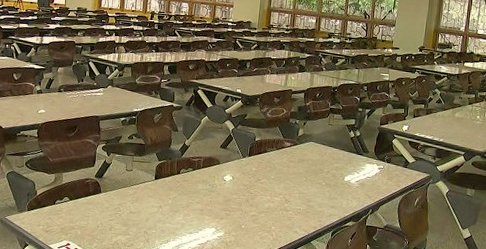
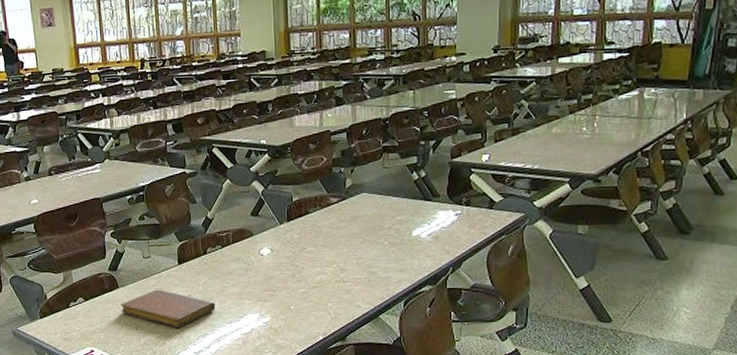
notebook: none [99,198,181,233] -> present [120,289,216,329]

